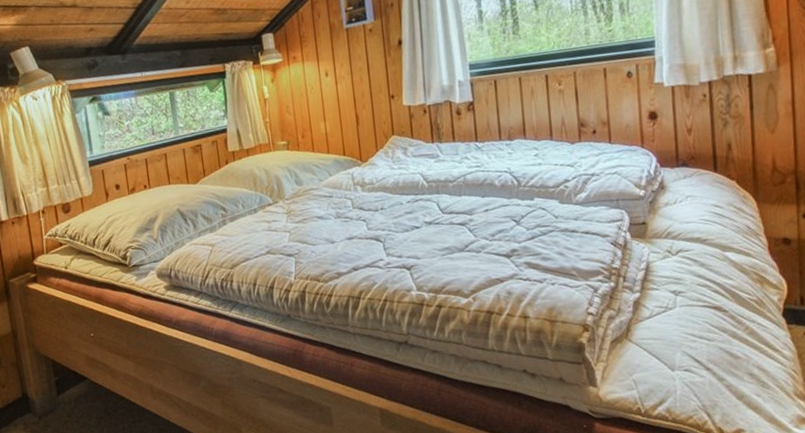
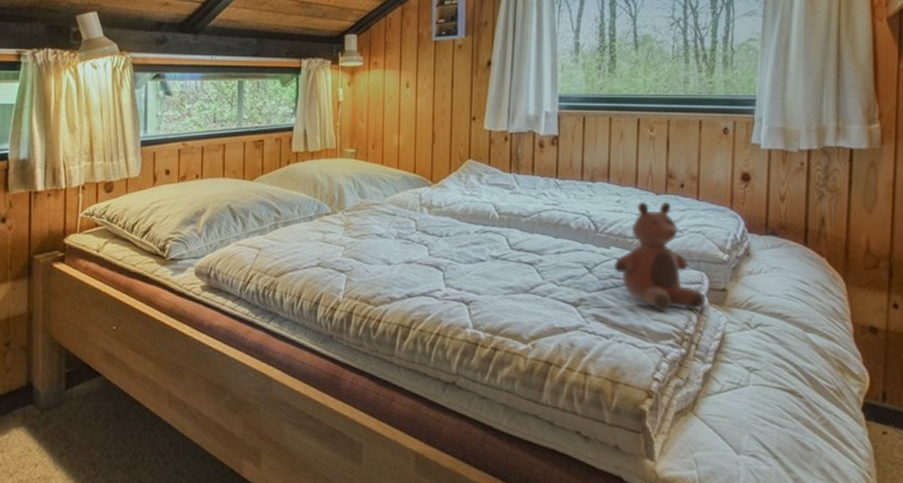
teddy bear: none [539,149,628,251] -> present [613,202,706,311]

